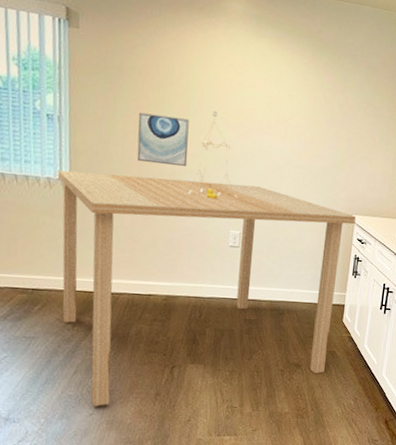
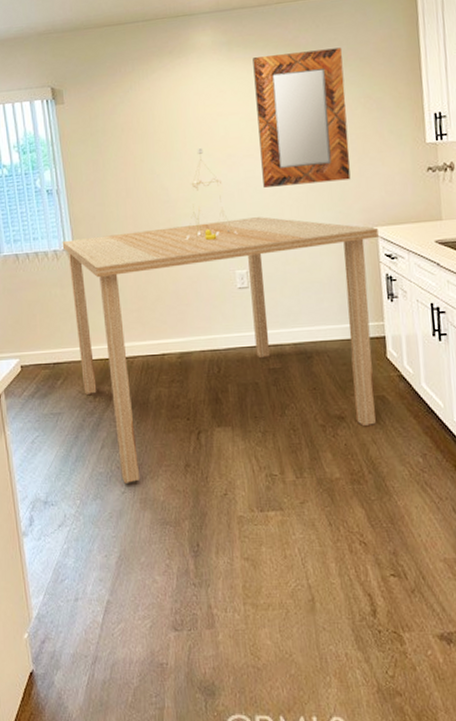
wall art: present [137,112,189,166] -> none [127,163,181,217]
home mirror: none [268,39,357,171] -> present [253,47,351,188]

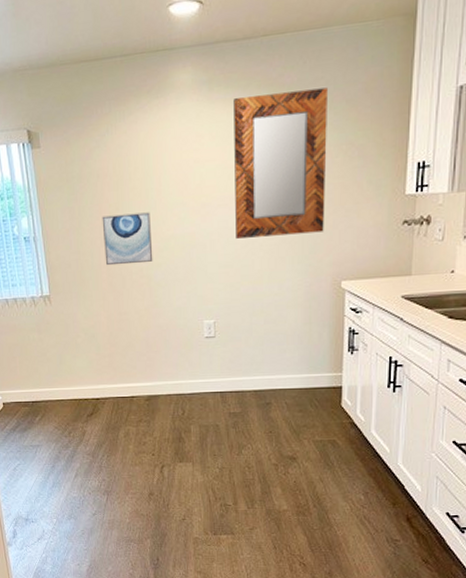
dining table: present [62,148,379,483] -> none [39,197,346,507]
wall art: none [127,163,181,217] -> present [102,212,153,266]

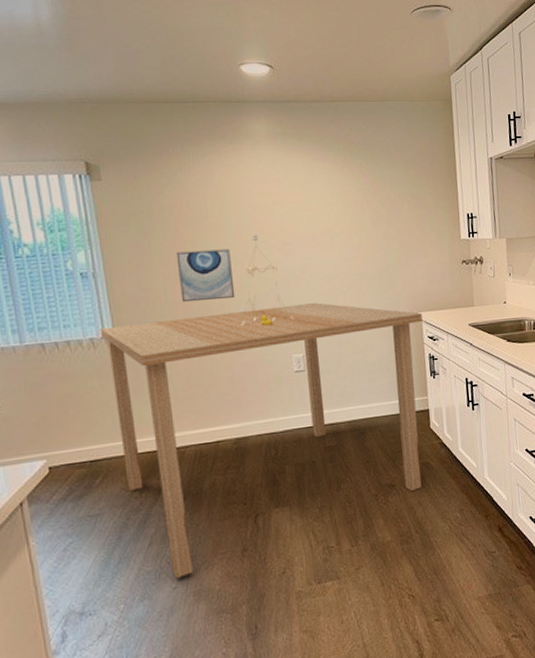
dining table: none [39,197,346,507] -> present [100,235,422,579]
home mirror: present [233,87,329,239] -> none [307,149,398,275]

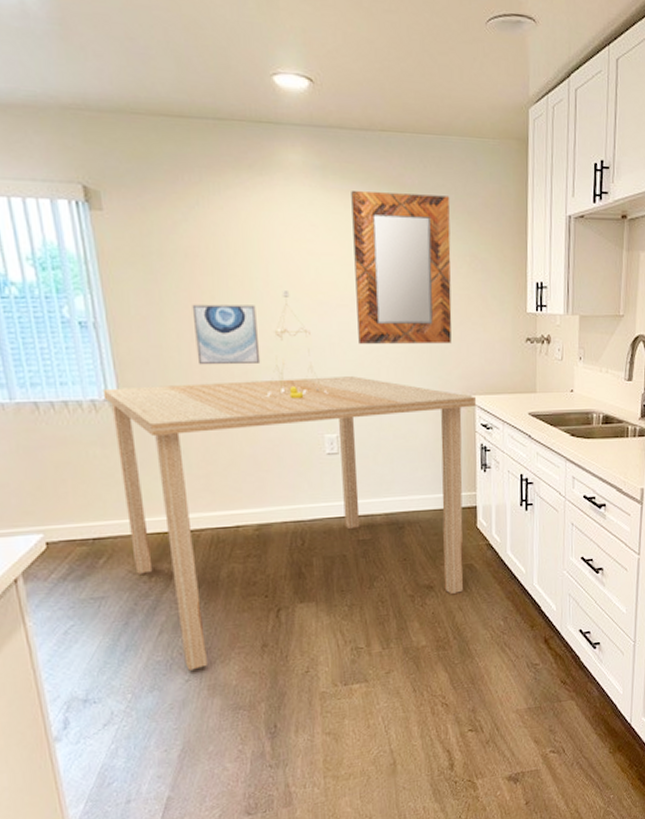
home mirror: none [307,149,398,275] -> present [351,191,452,344]

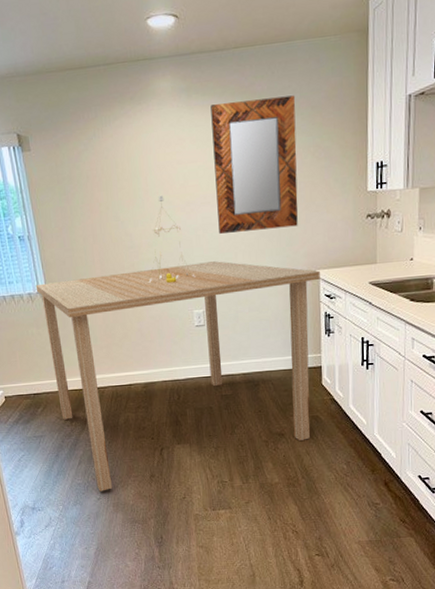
wall art: present [192,304,261,365] -> none [93,210,144,262]

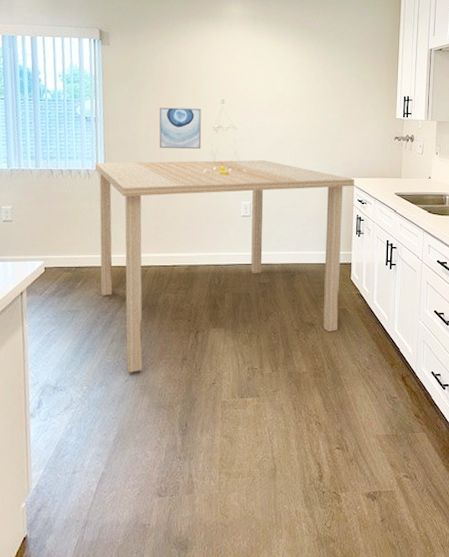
wall art: none [93,210,144,262] -> present [159,107,202,149]
home mirror: present [210,95,298,234] -> none [271,32,343,139]

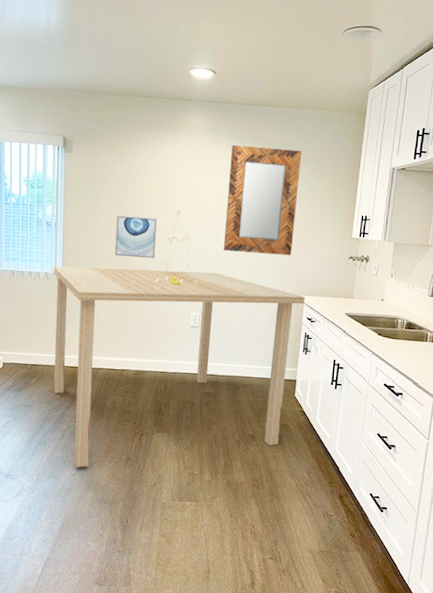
home mirror: none [271,32,343,139] -> present [224,145,302,256]

